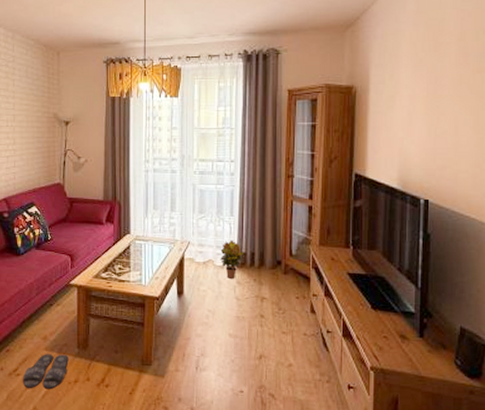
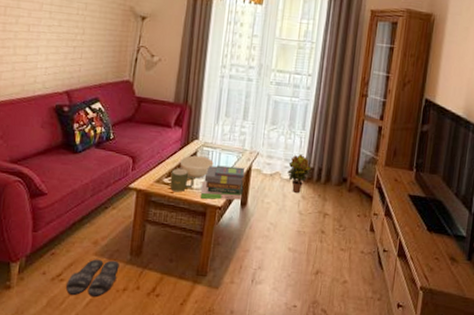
mug: none [107,262,130,286] -> present [169,168,194,193]
bowl: none [115,249,147,272] -> present [180,155,214,179]
books: none [137,257,178,291] -> present [200,165,245,200]

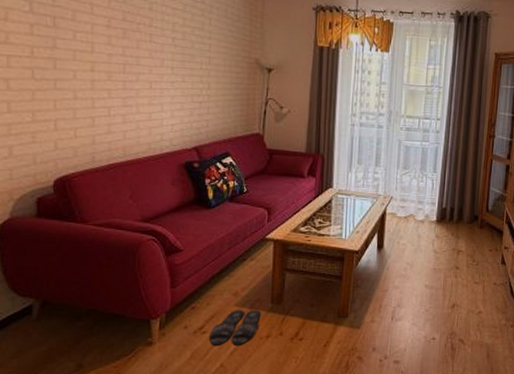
mug: present [169,168,194,193] -> none [306,216,330,240]
bowl: present [180,155,214,179] -> none [315,203,349,226]
books: present [200,165,245,200] -> none [337,211,380,244]
potted plant: present [287,154,311,193] -> none [421,195,444,233]

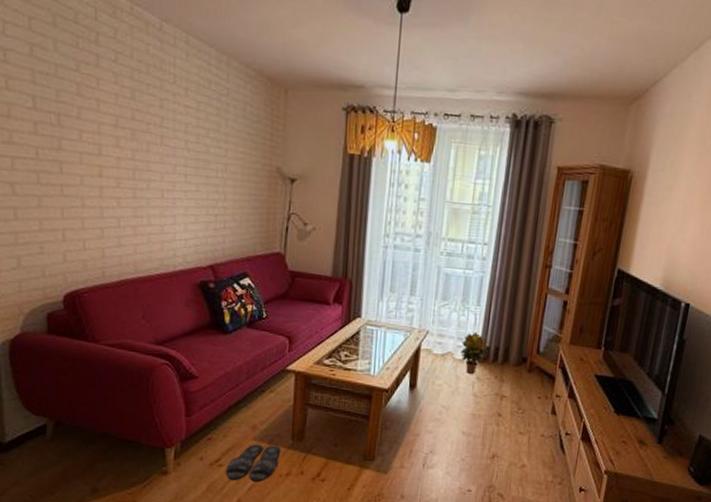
potted plant: none [421,195,444,233] -> present [460,332,487,374]

